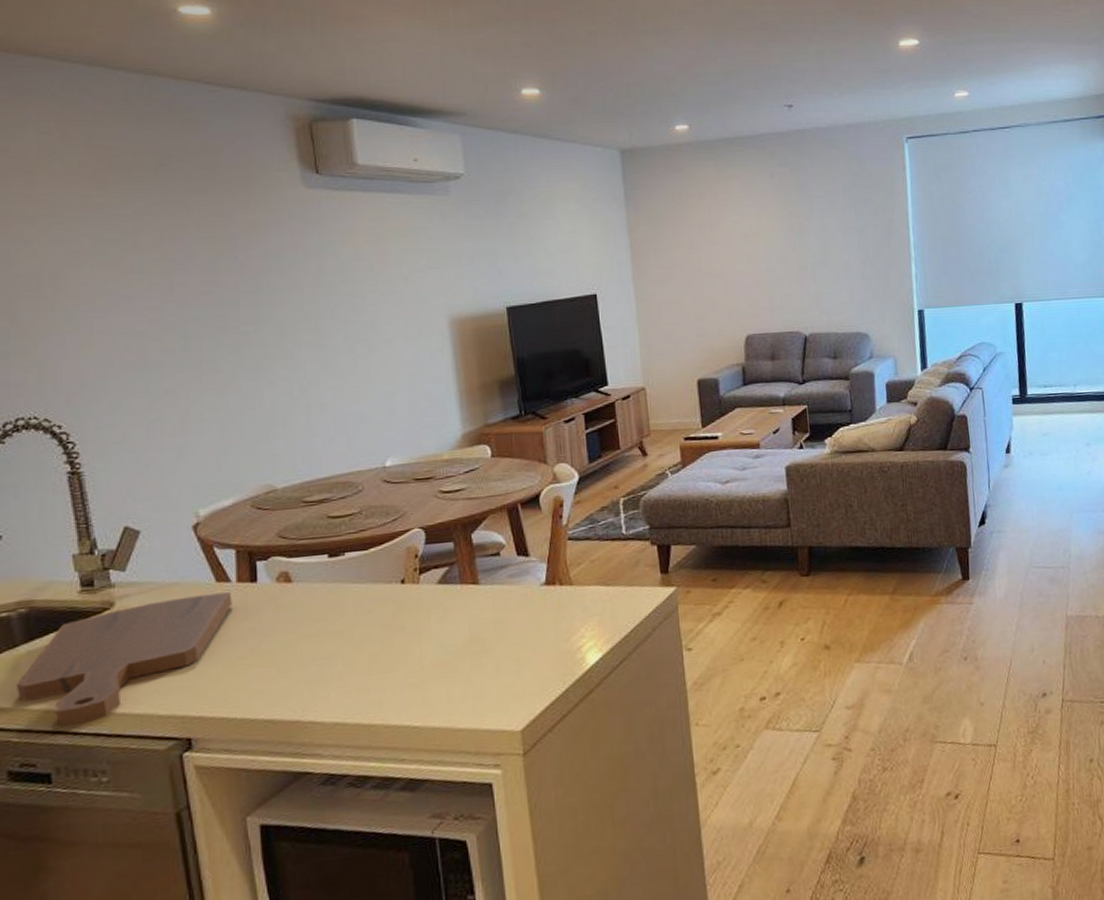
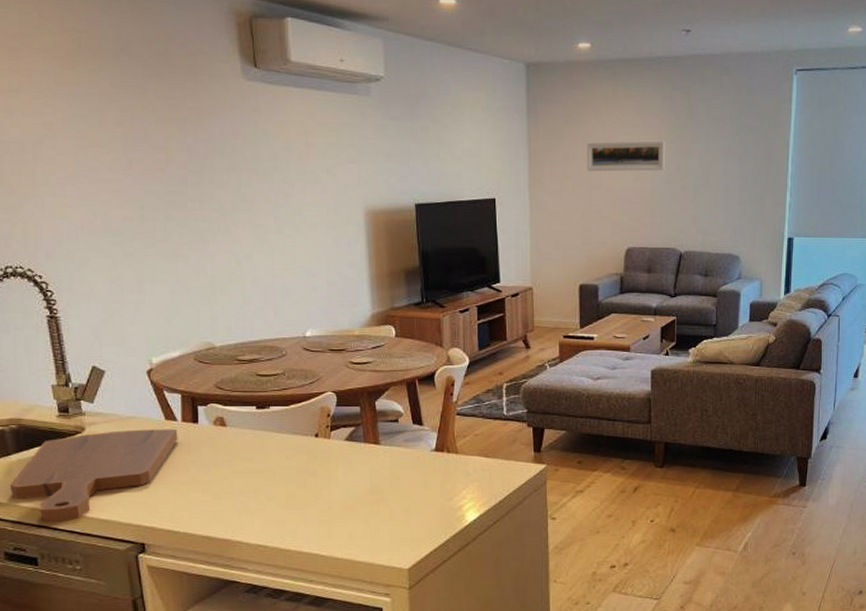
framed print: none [693,219,779,257] -> present [587,140,665,172]

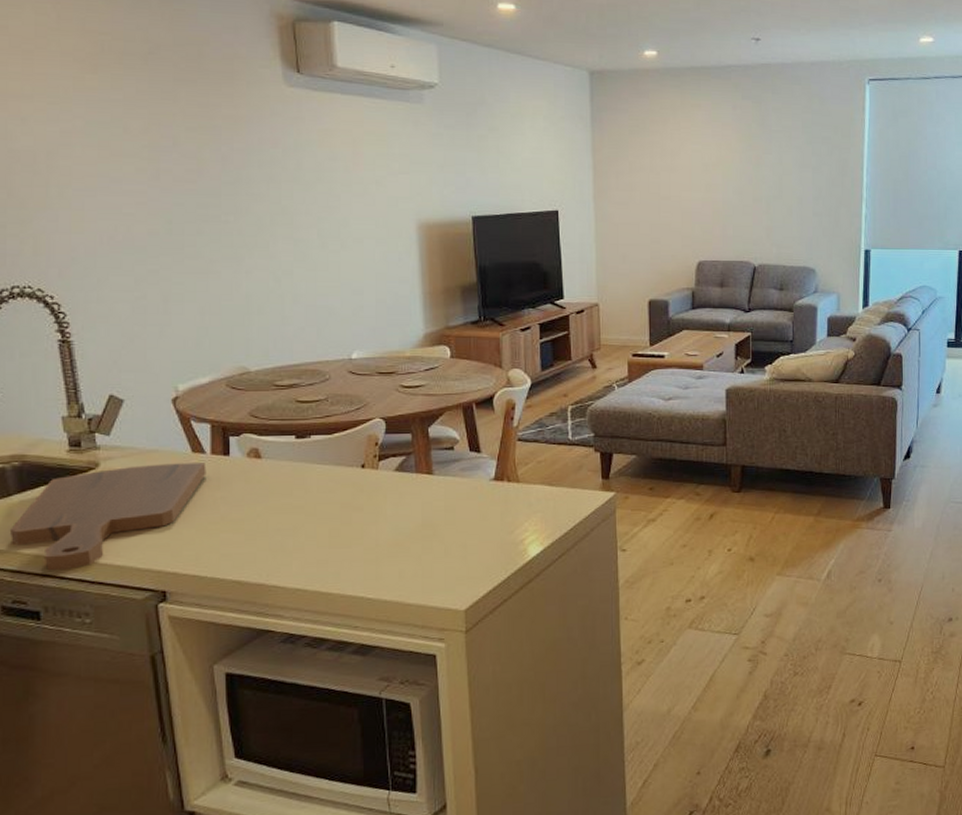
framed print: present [587,140,665,172] -> none [655,150,736,183]

